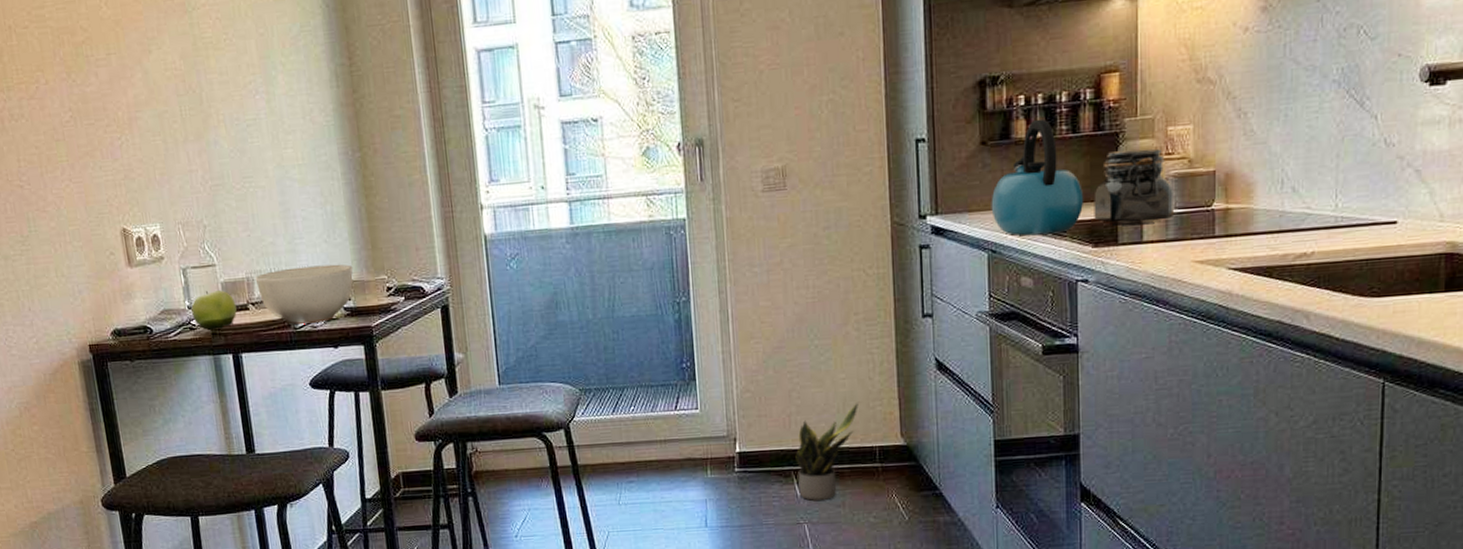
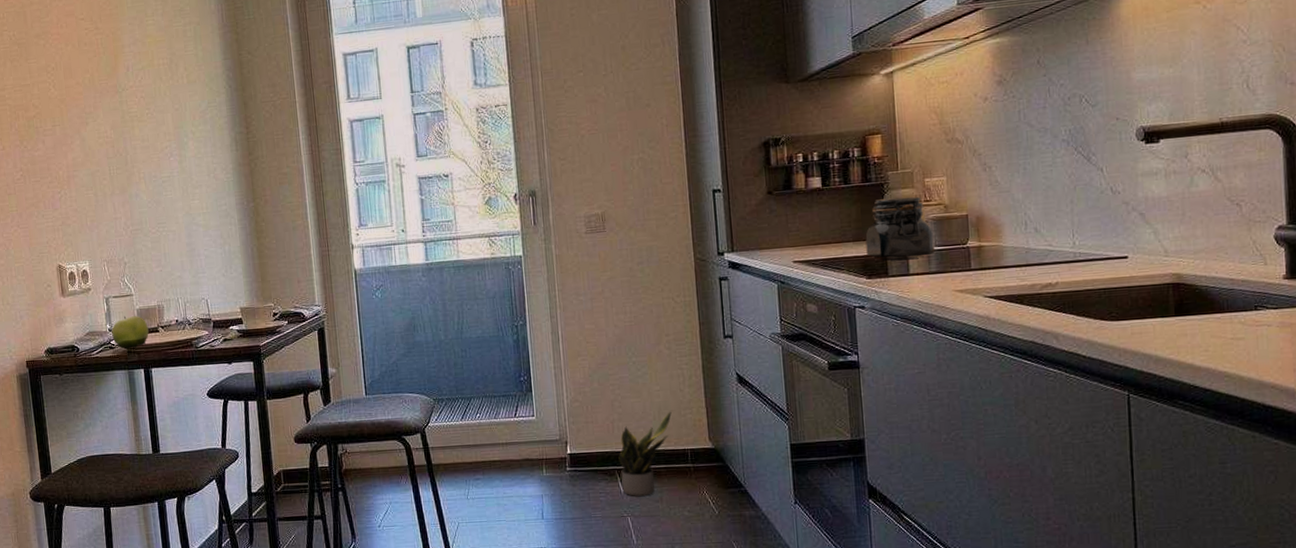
bowl: present [255,264,353,325] -> none [165,294,246,344]
kettle: present [991,118,1084,236] -> none [778,172,858,269]

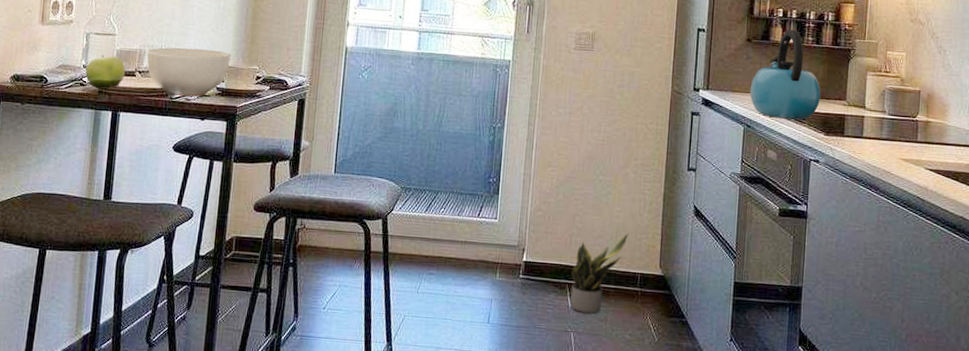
bowl: none [165,294,246,344] -> present [146,47,232,97]
kettle: none [778,172,858,269] -> present [749,29,821,120]
jar: present [865,196,935,261] -> none [827,63,889,124]

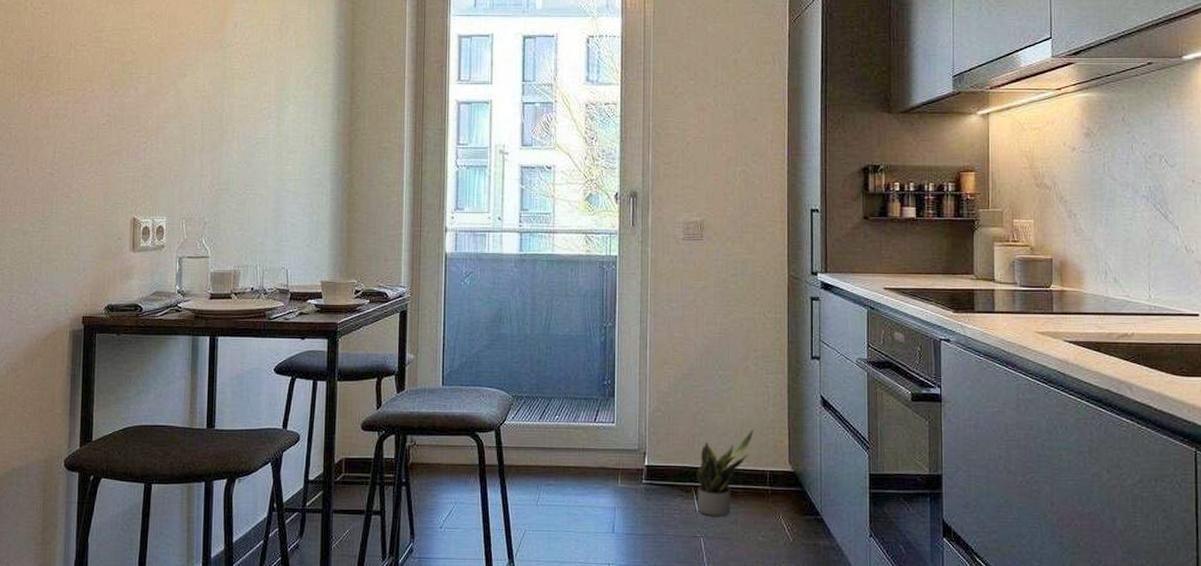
fruit: present [85,54,125,89] -> none [180,278,221,314]
bowl: present [146,47,232,97] -> none [241,266,329,315]
kettle: present [749,29,821,120] -> none [871,203,947,298]

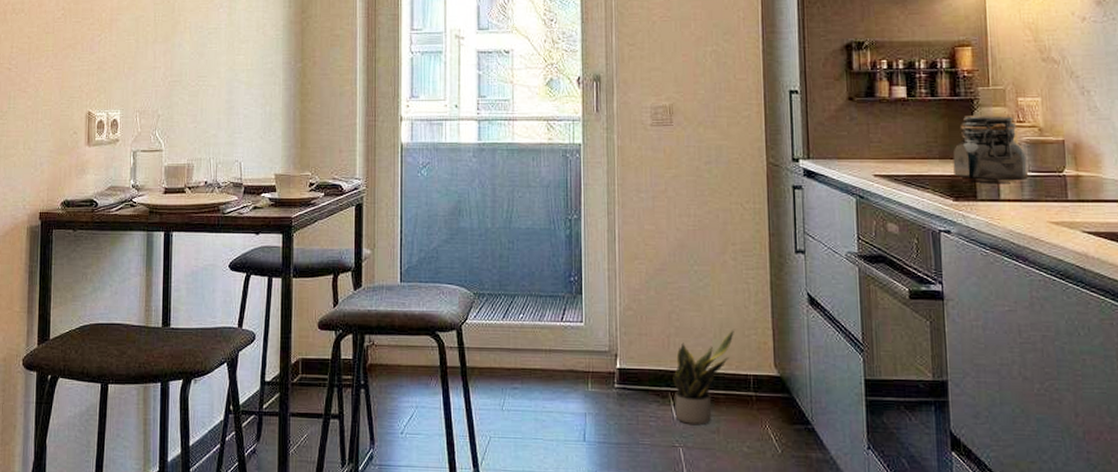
jar: none [954,235,1020,298] -> present [952,115,1029,184]

